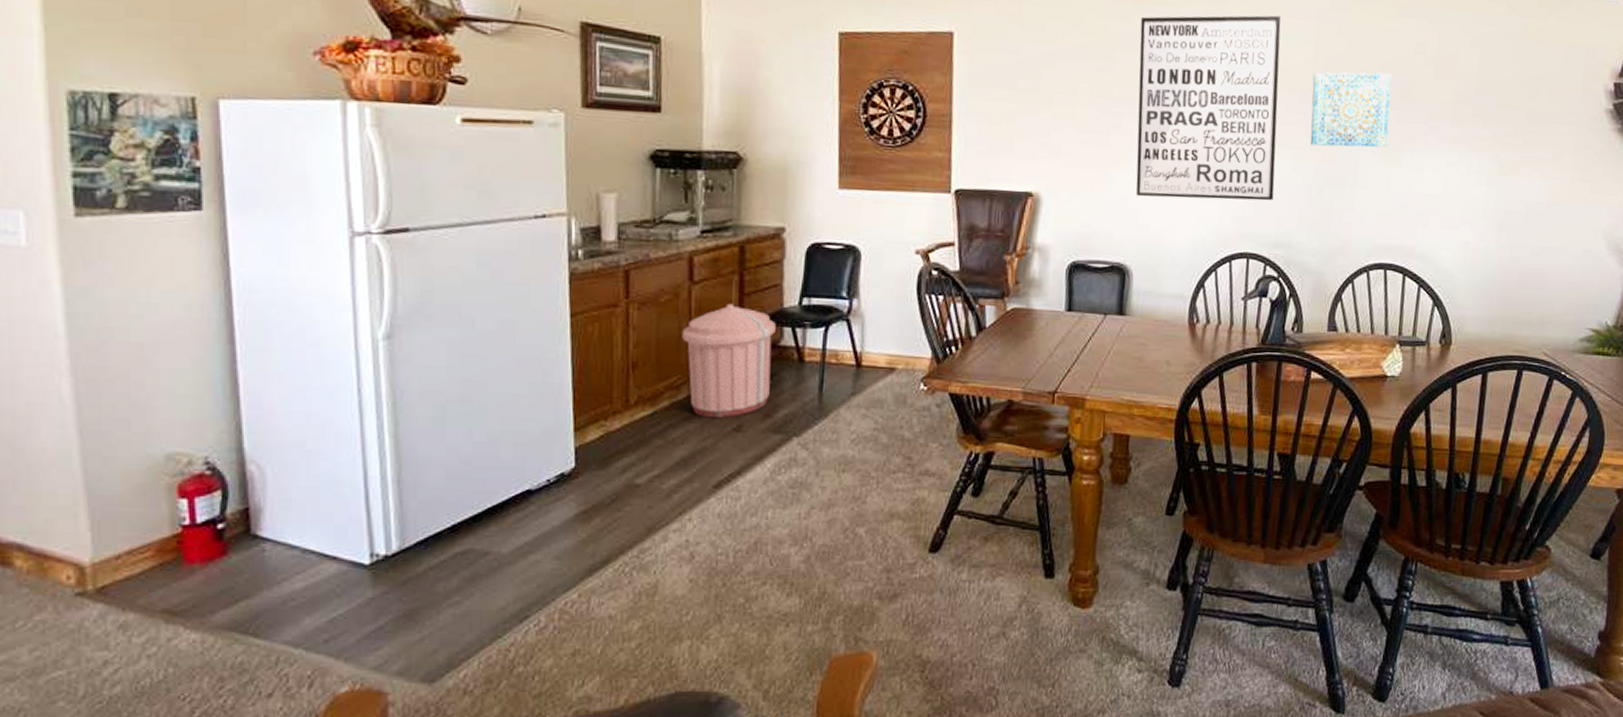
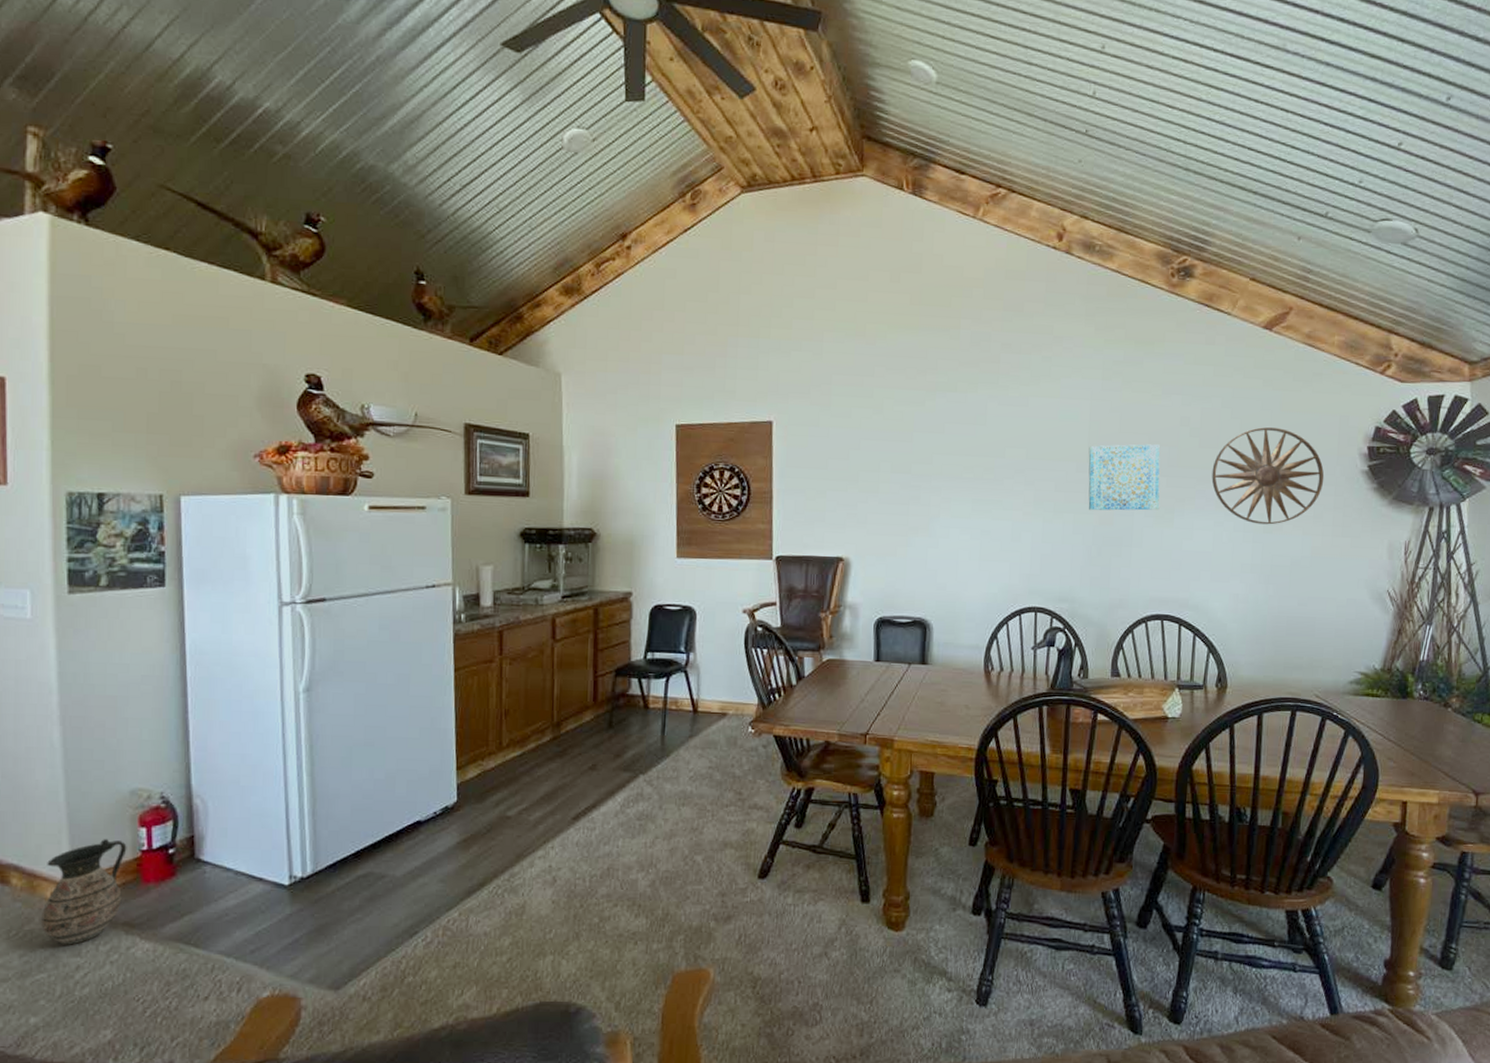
ceramic jug: none [56,512,164,637] -> present [41,839,127,945]
trash can: present [682,303,776,418] -> none [546,658,625,758]
wall art: present [1136,15,1281,201] -> none [933,397,1058,561]
wall art: none [1446,57,1567,167] -> present [1211,427,1325,525]

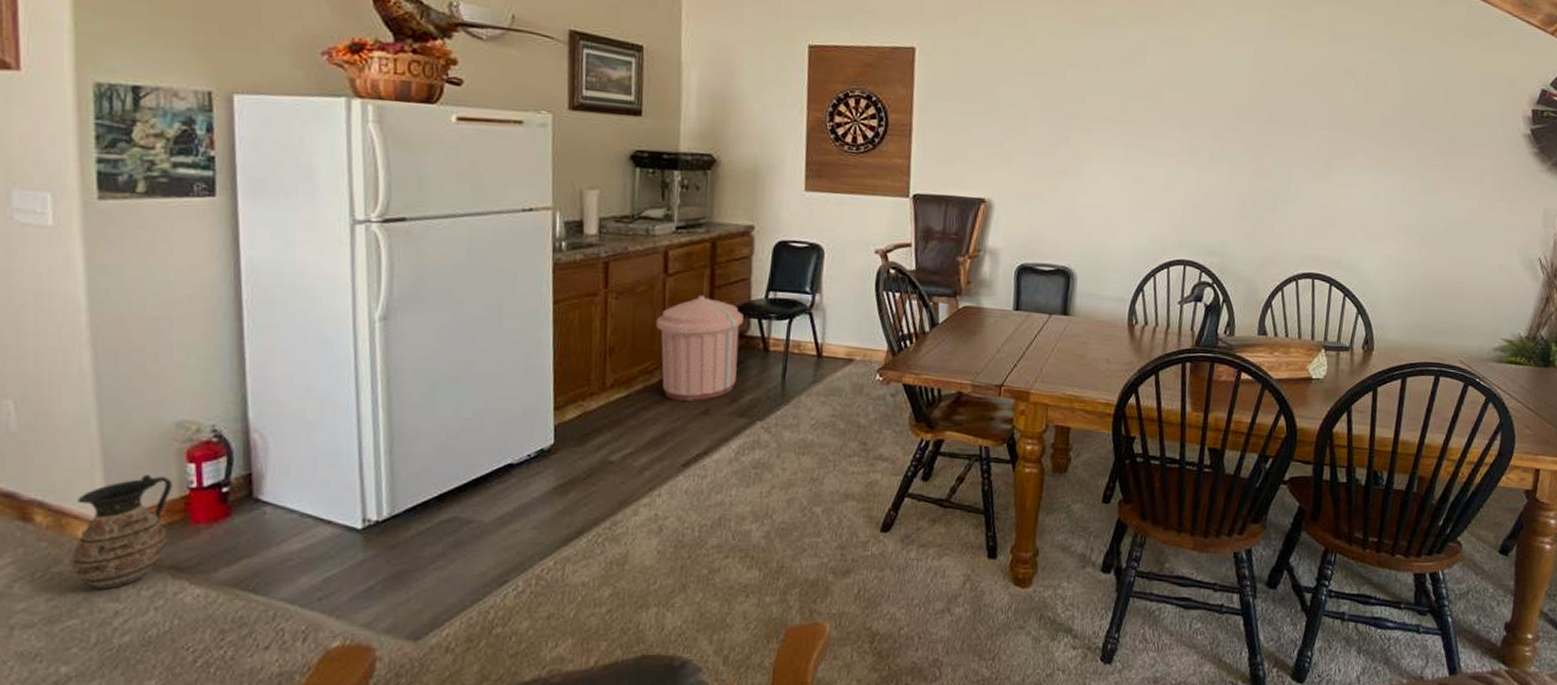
trash can: none [546,658,625,758] -> present [656,295,744,401]
wall art: present [1088,444,1160,511] -> none [1245,93,1323,165]
wall art: present [1211,427,1325,525] -> none [1373,83,1487,186]

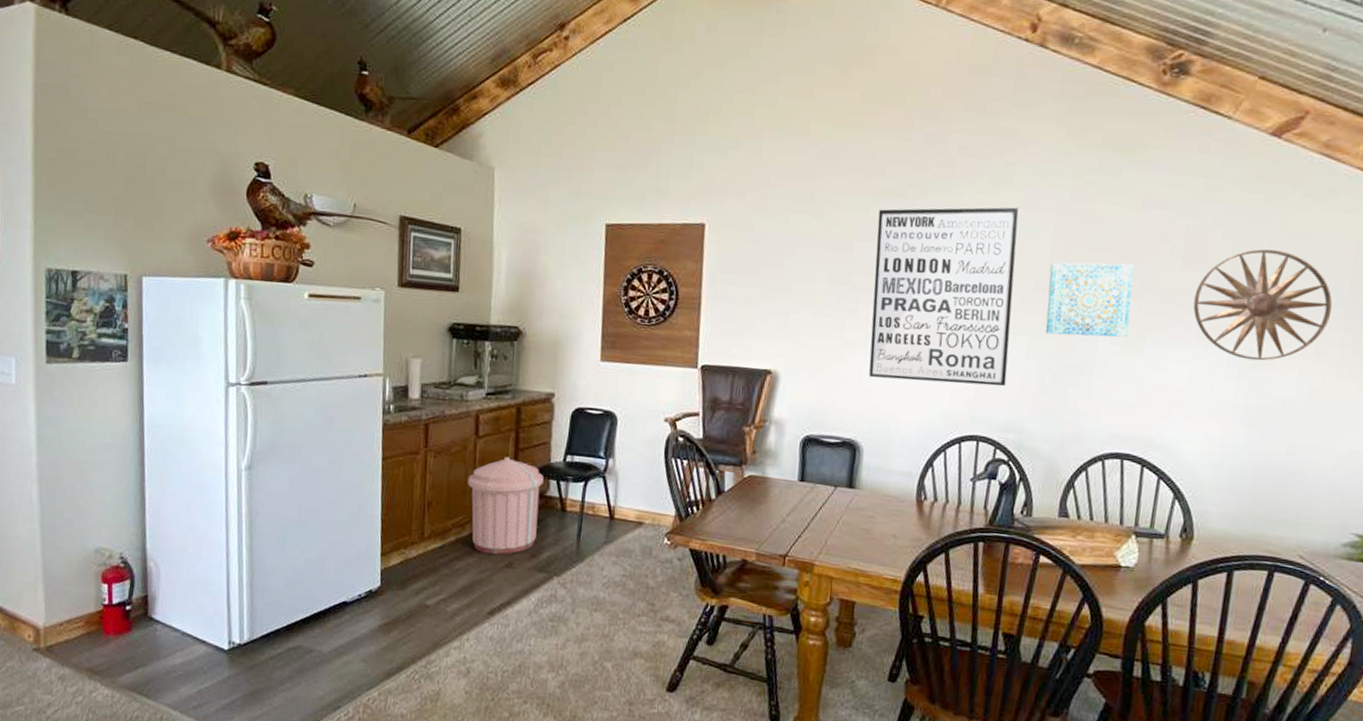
ceramic jug: present [72,475,173,589] -> none [20,591,91,684]
wall art: none [1082,37,1222,212] -> present [869,207,1019,387]
wall art: none [1245,93,1323,165] -> present [1045,262,1134,338]
wall art: none [1373,83,1487,186] -> present [1193,249,1333,361]

